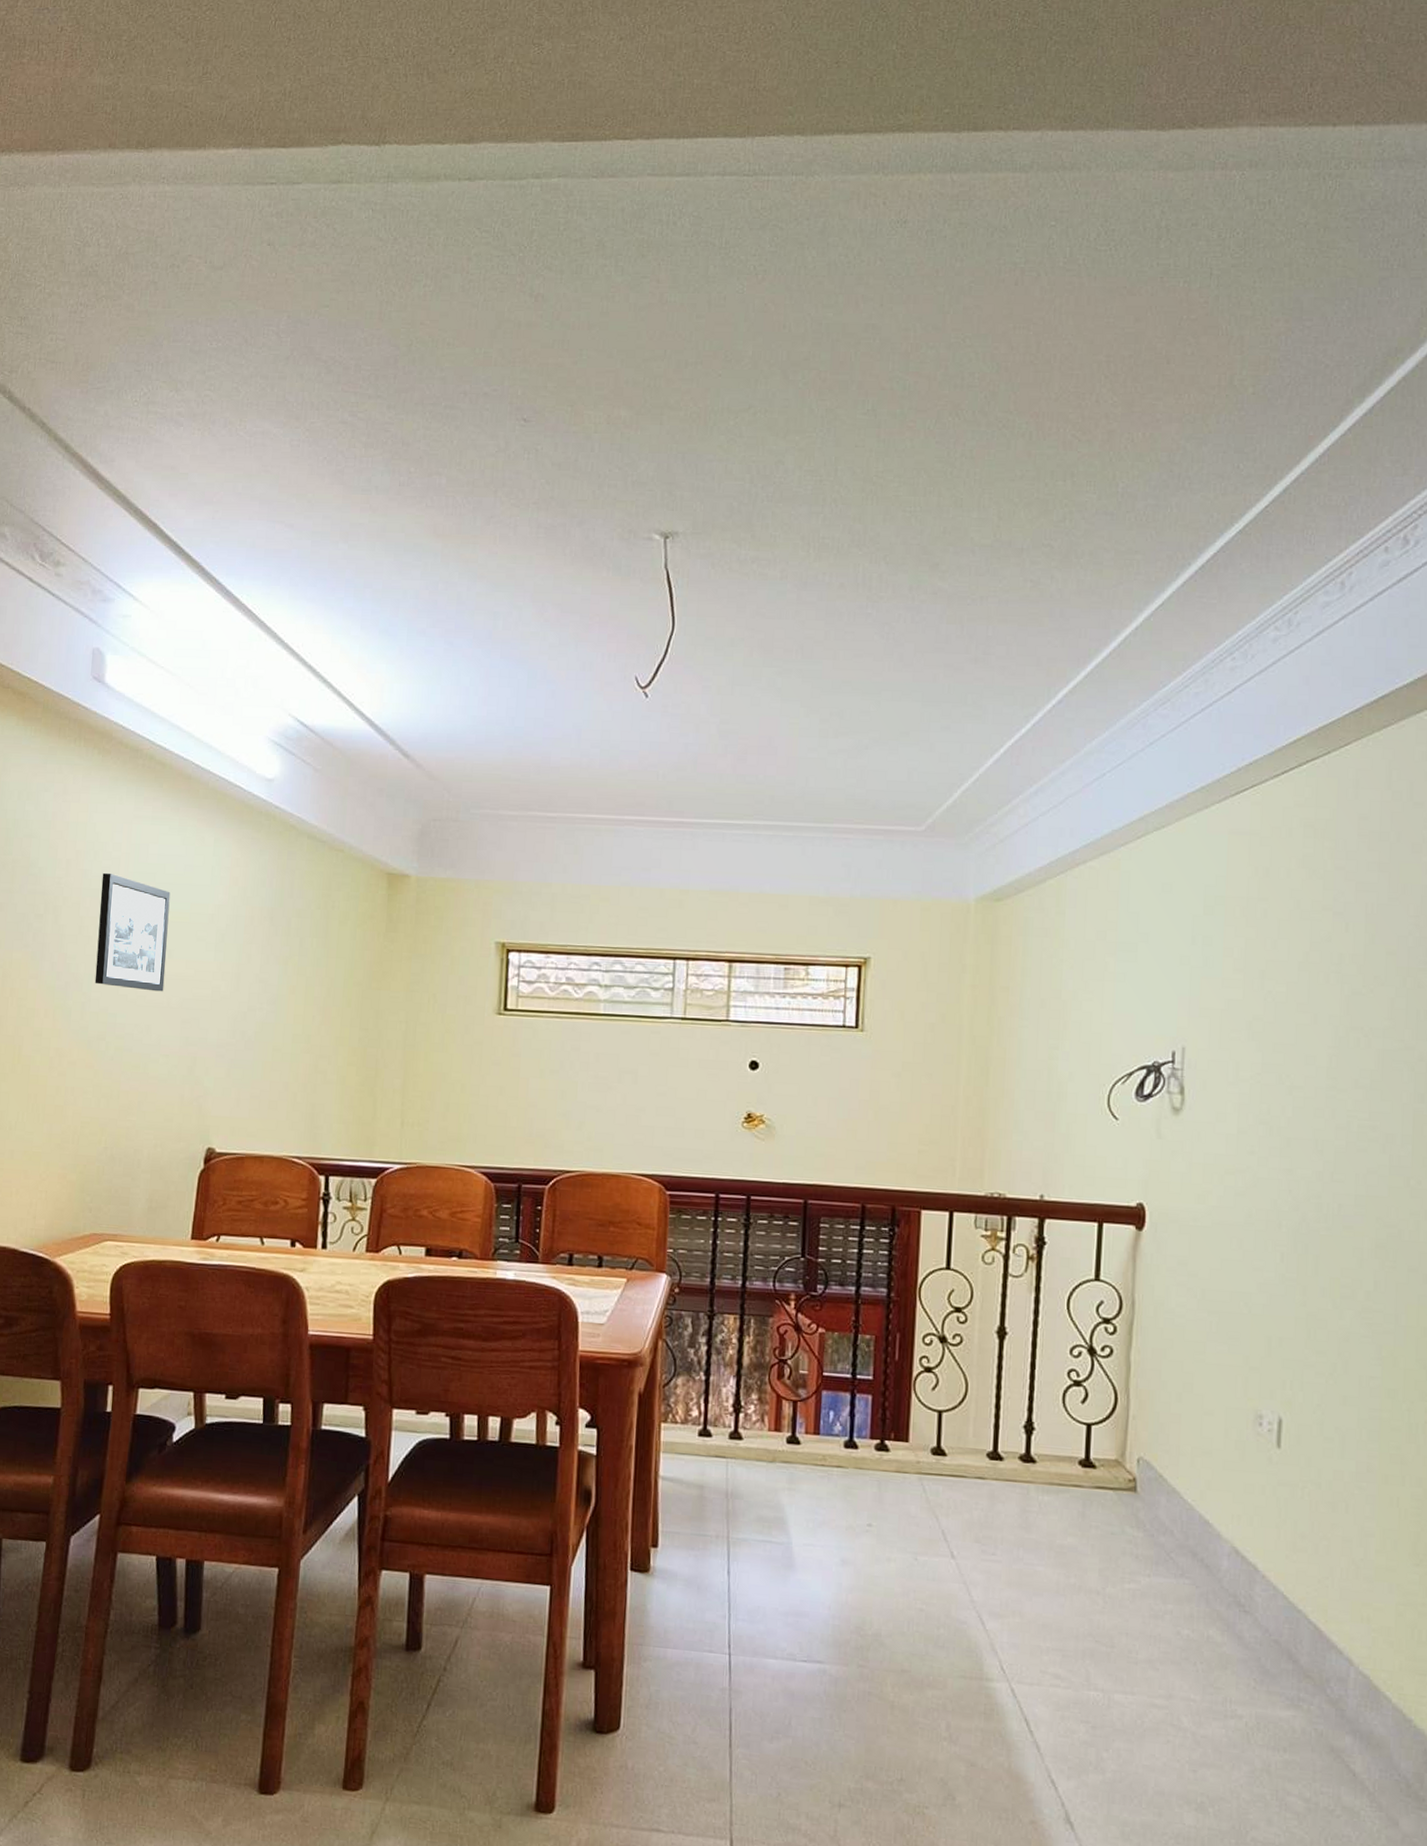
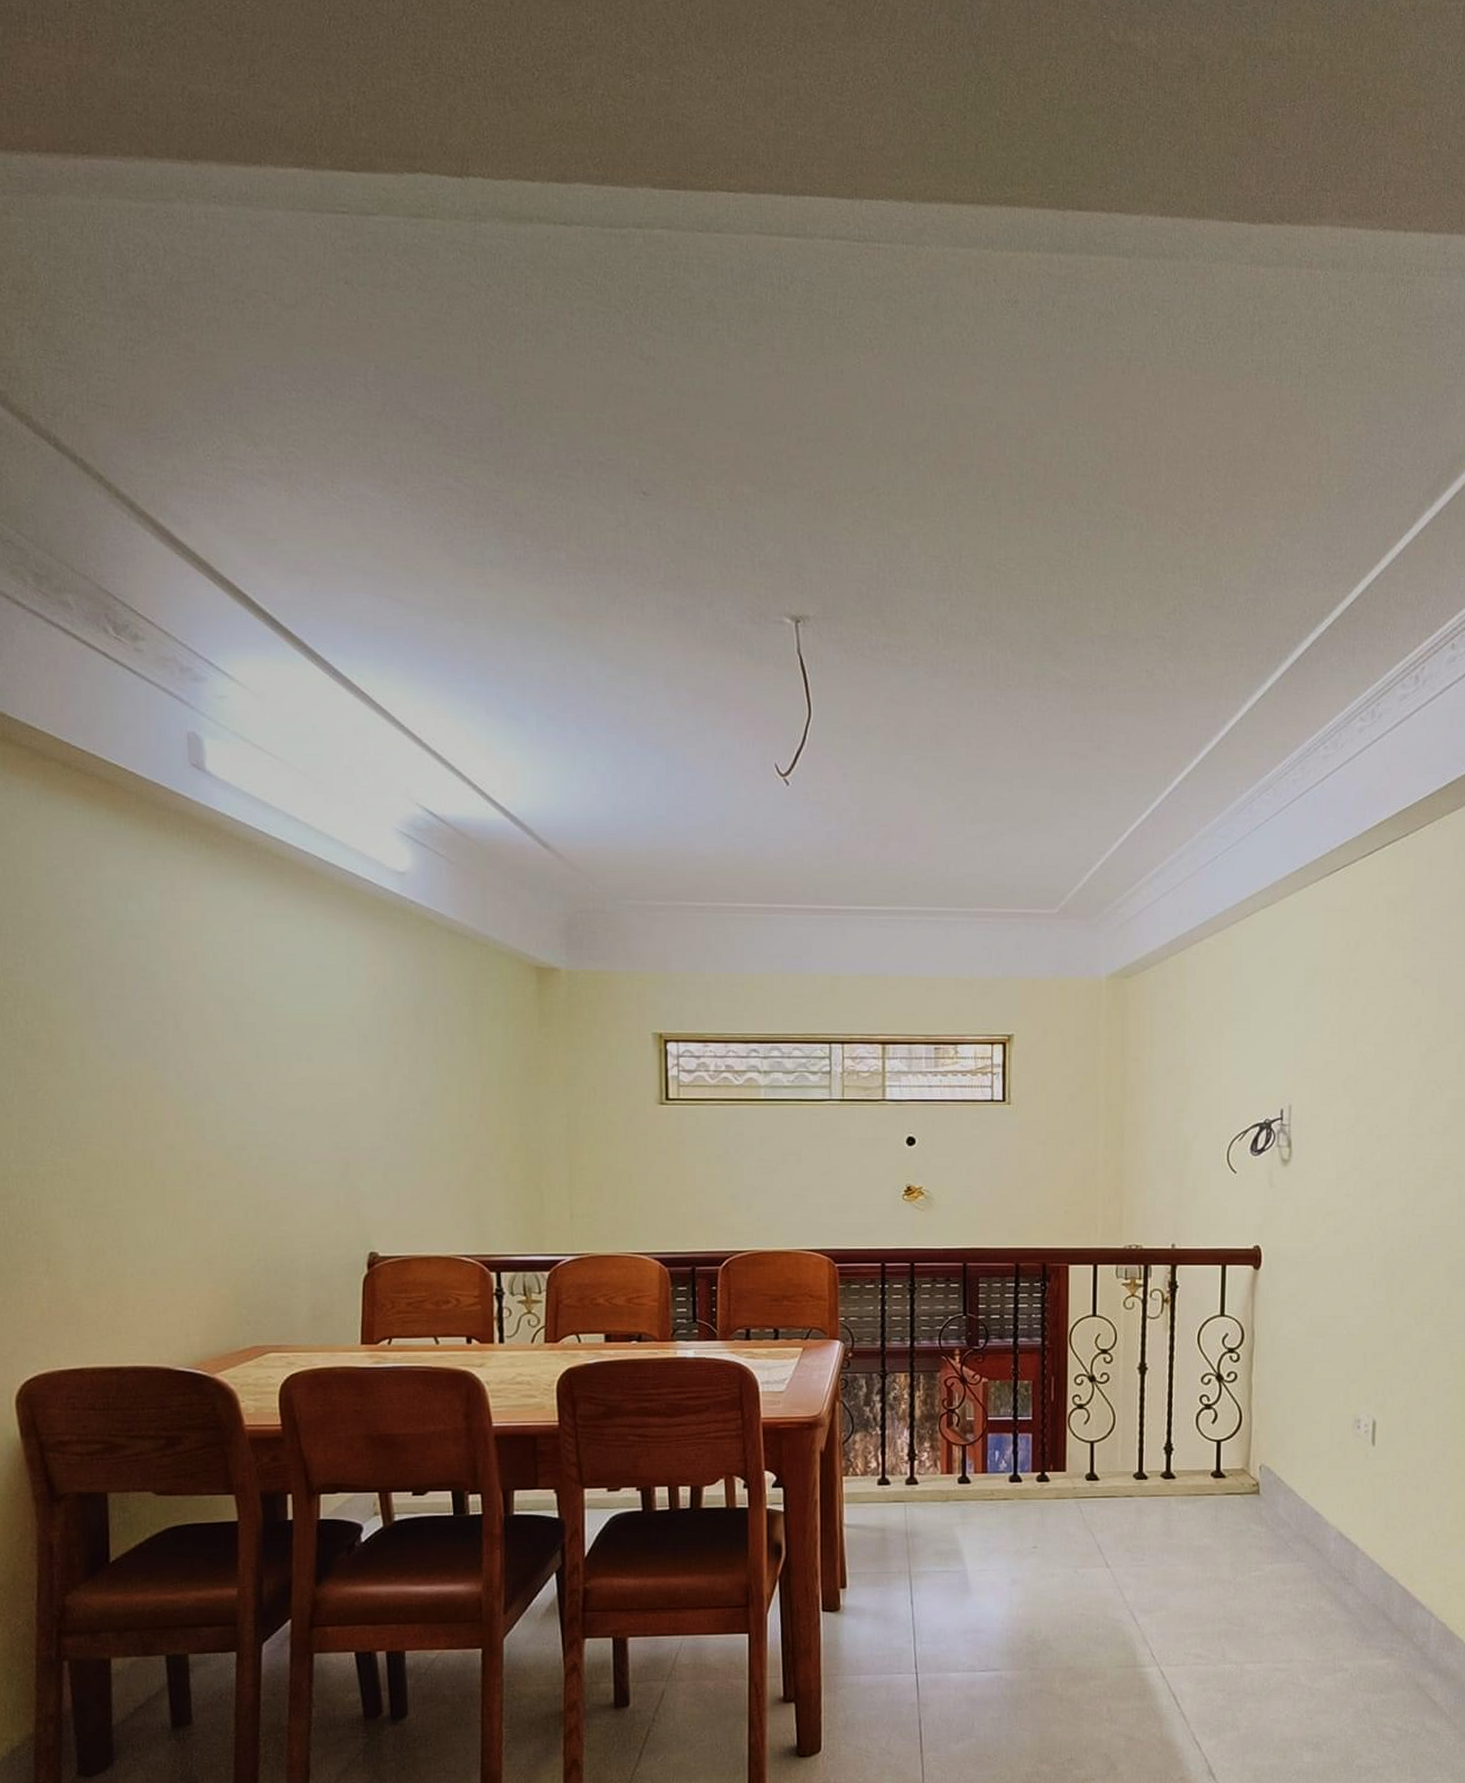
picture frame: present [94,872,171,992] -> none [225,974,306,1097]

